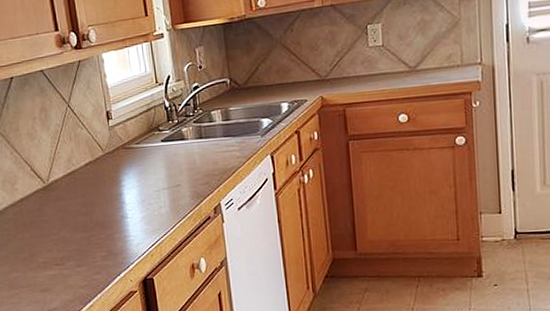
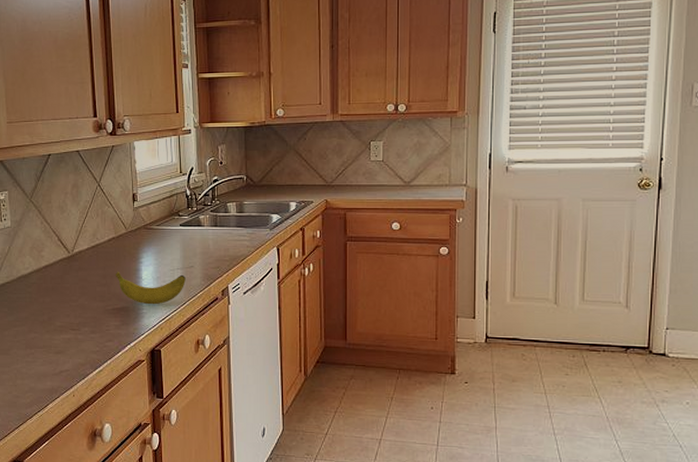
banana: none [96,194,174,231] -> present [115,271,186,305]

